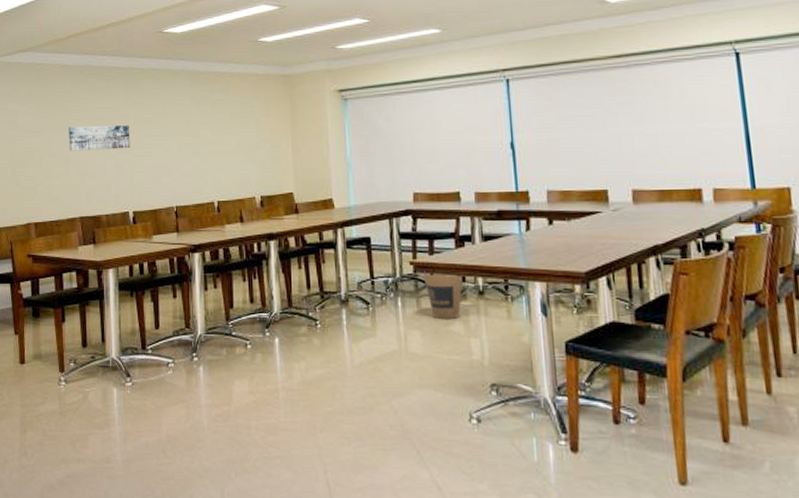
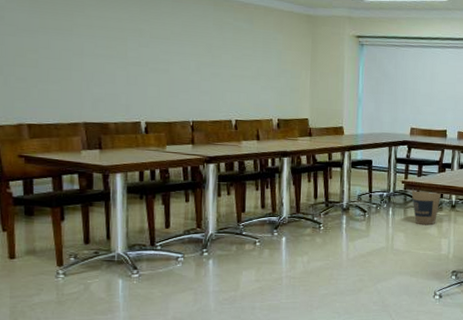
wall art: present [68,125,130,151] -> none [71,32,145,62]

